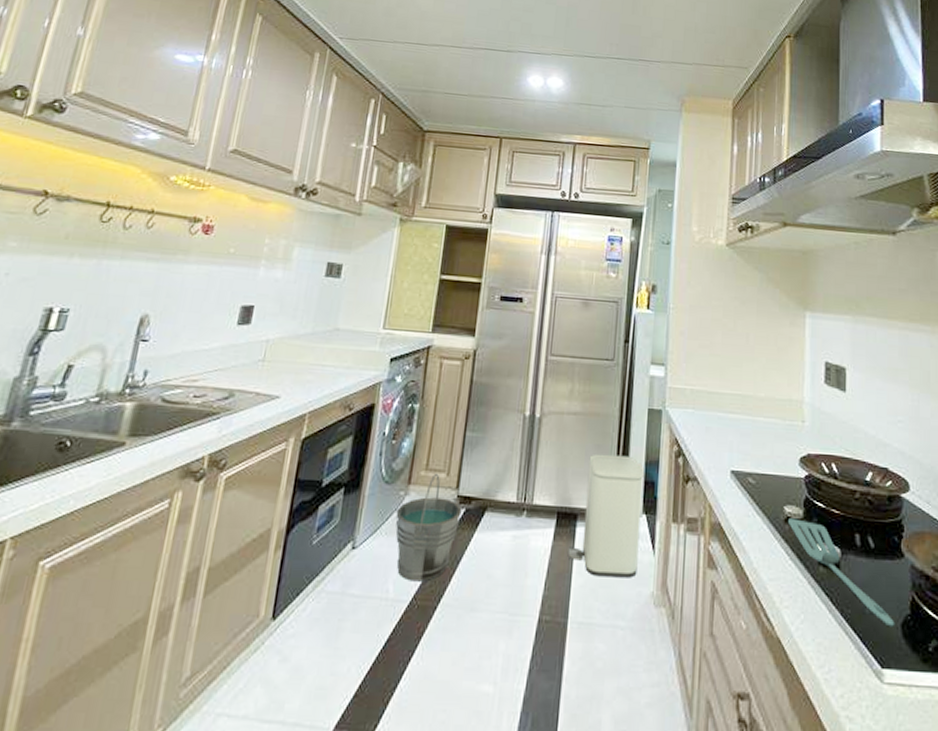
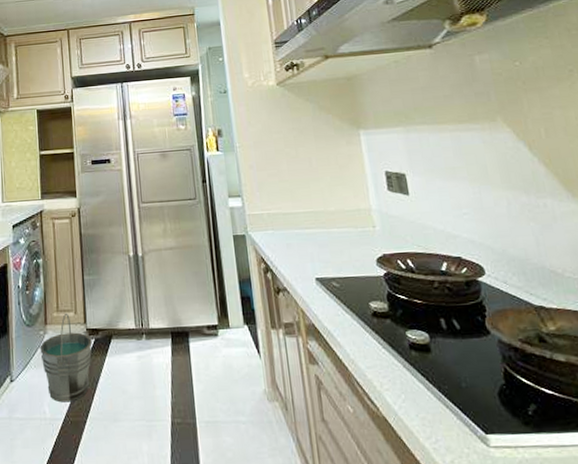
pedal bin: present [567,453,644,578] -> none [185,277,248,382]
spatula: present [787,518,895,627] -> none [374,312,492,397]

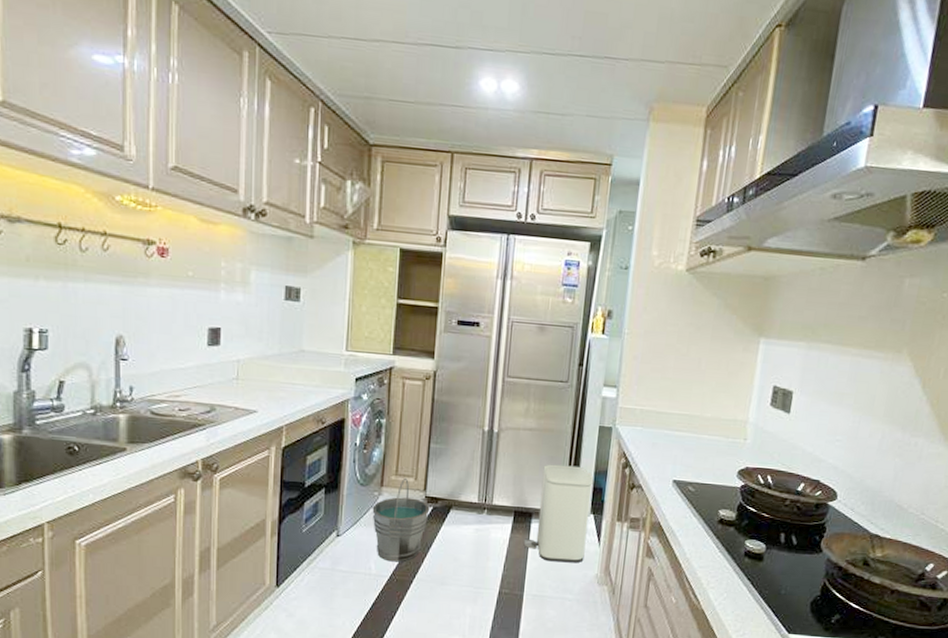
pedal bin: none [185,277,248,382] -> present [523,464,593,563]

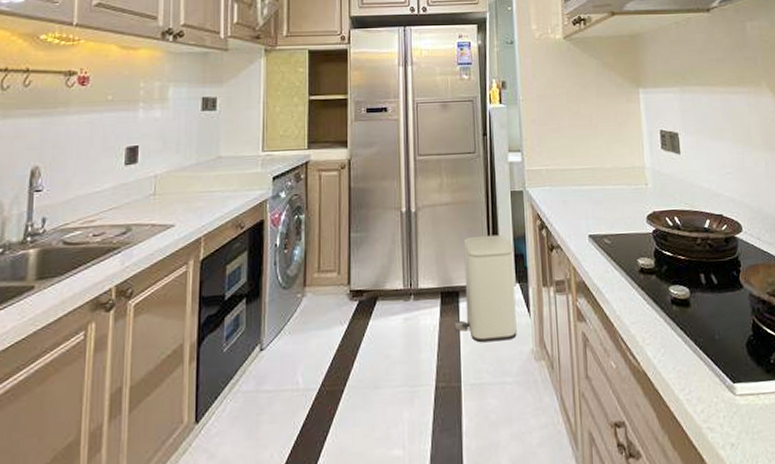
bucket: present [372,477,430,562] -> none [296,273,356,371]

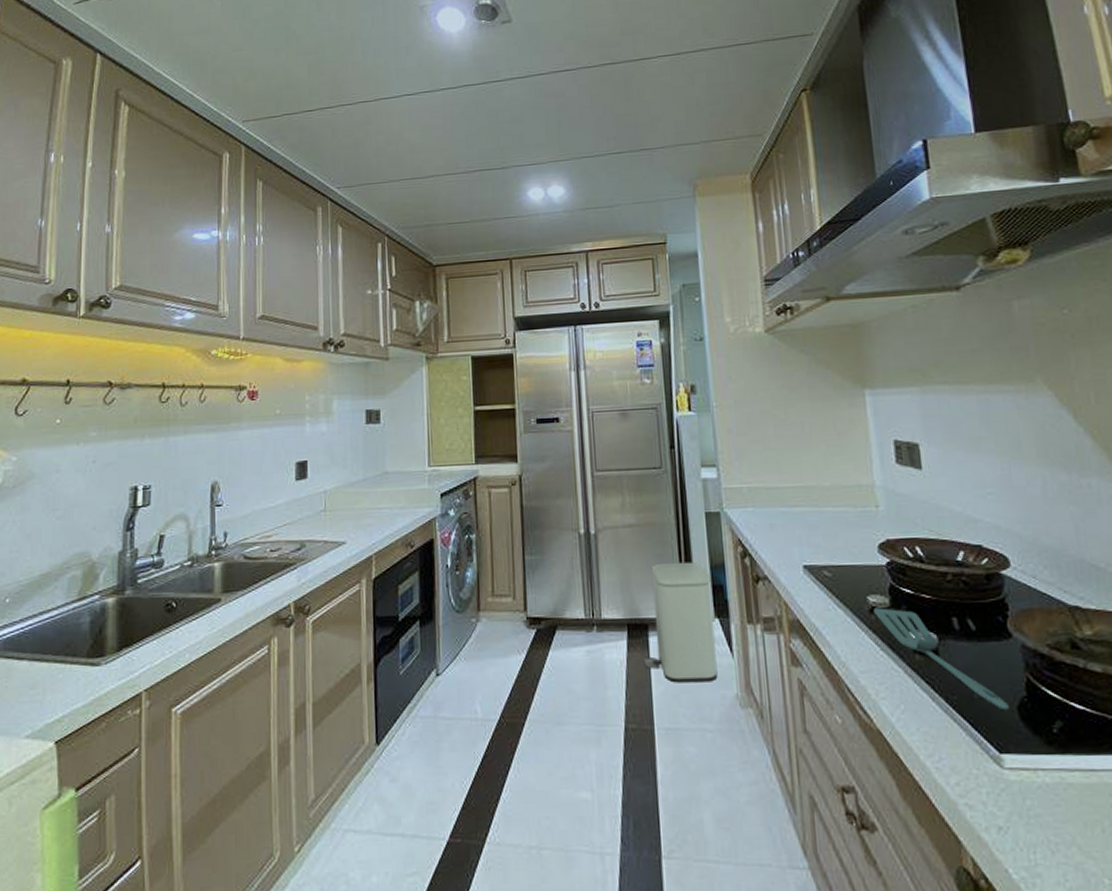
spatula: none [641,268,741,348] -> present [872,608,1010,711]

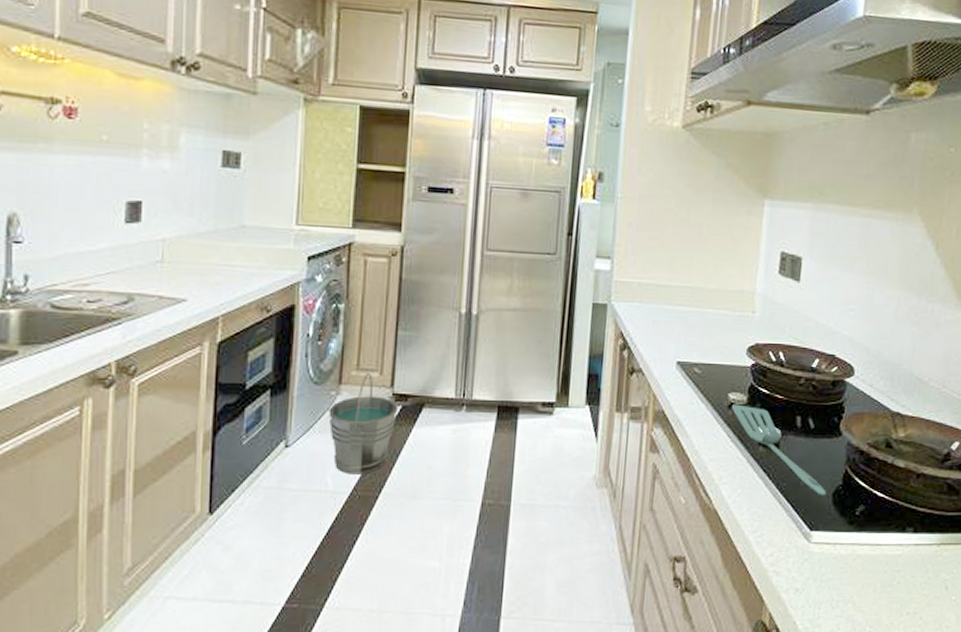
bucket: none [471,598,533,701] -> present [328,372,398,475]
pedal bin: present [643,562,718,683] -> none [509,349,588,464]

